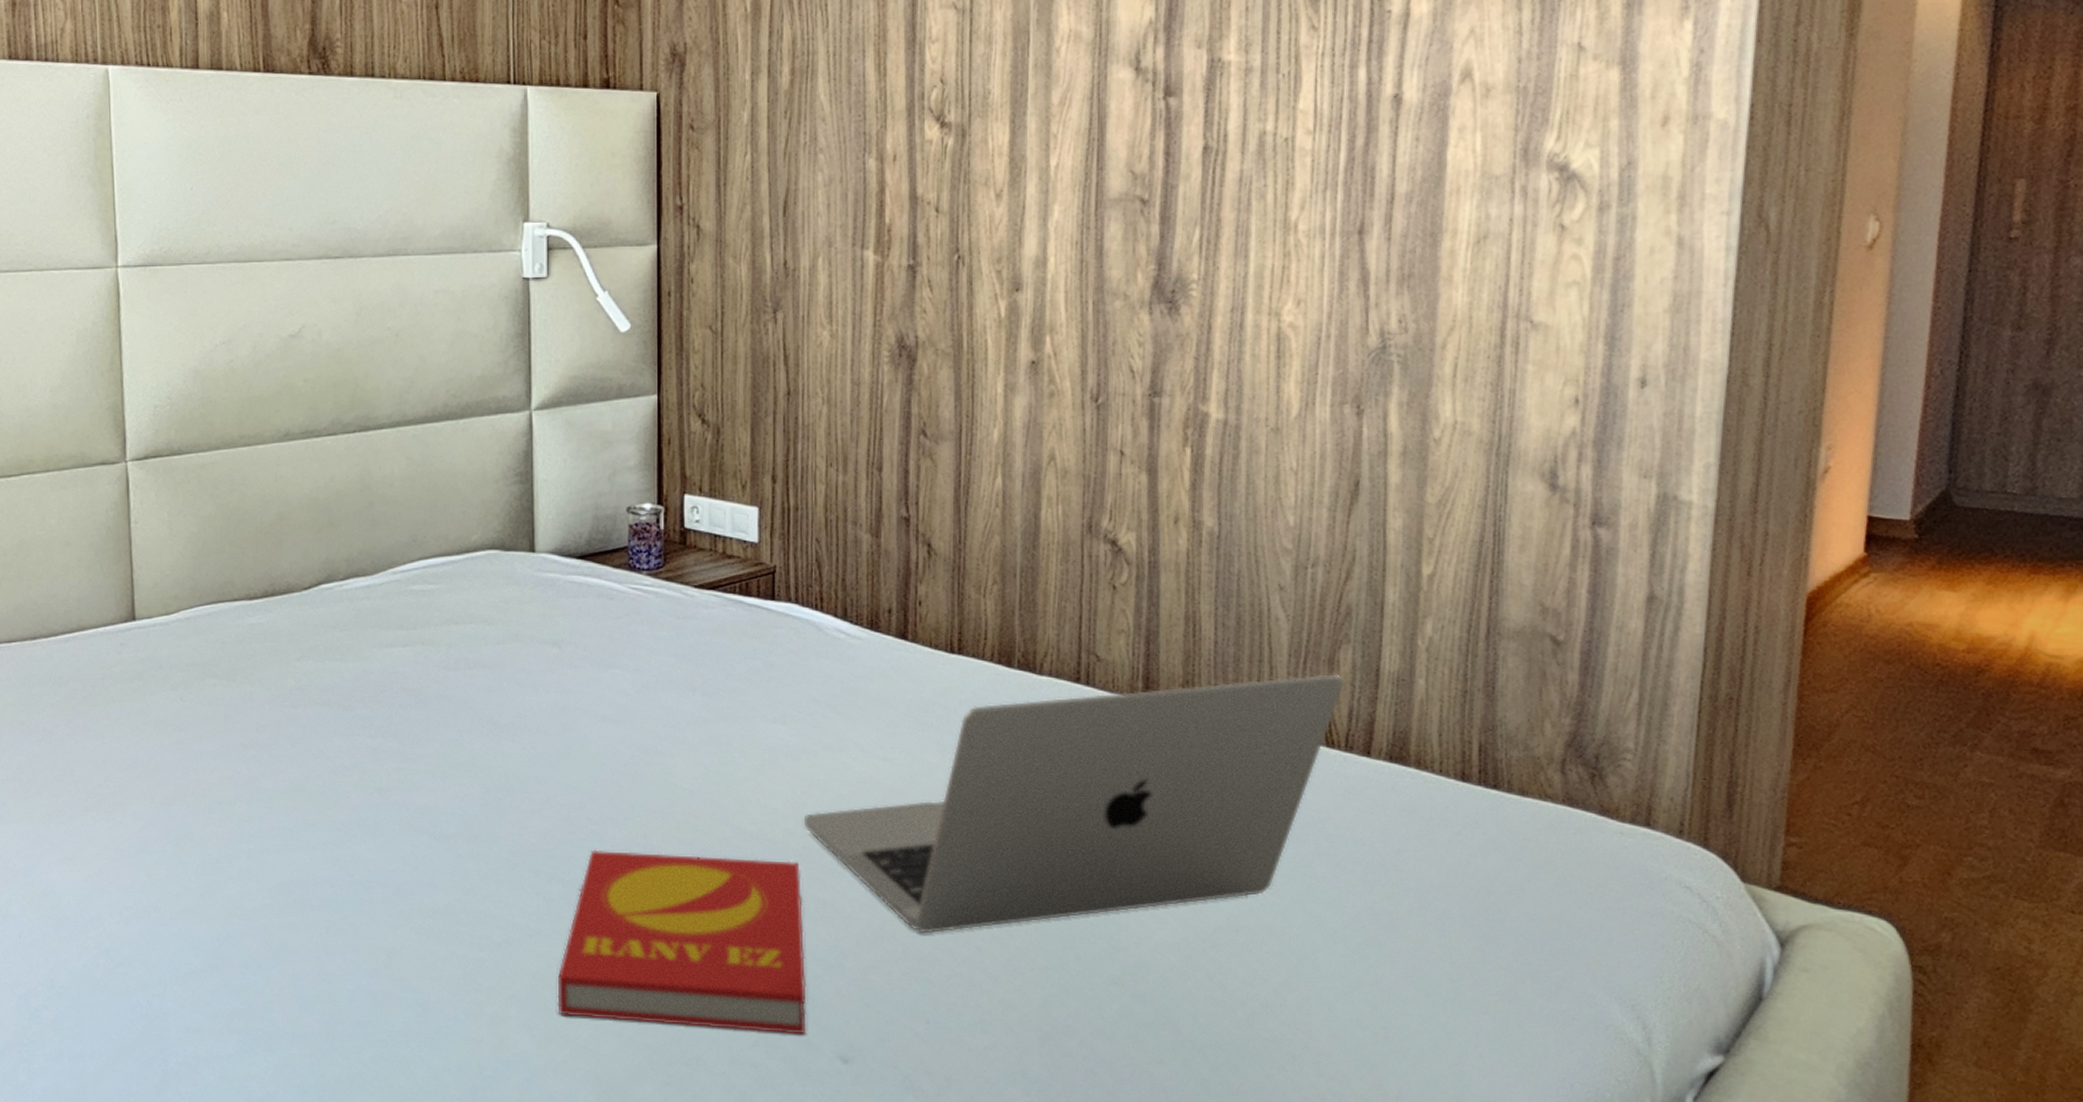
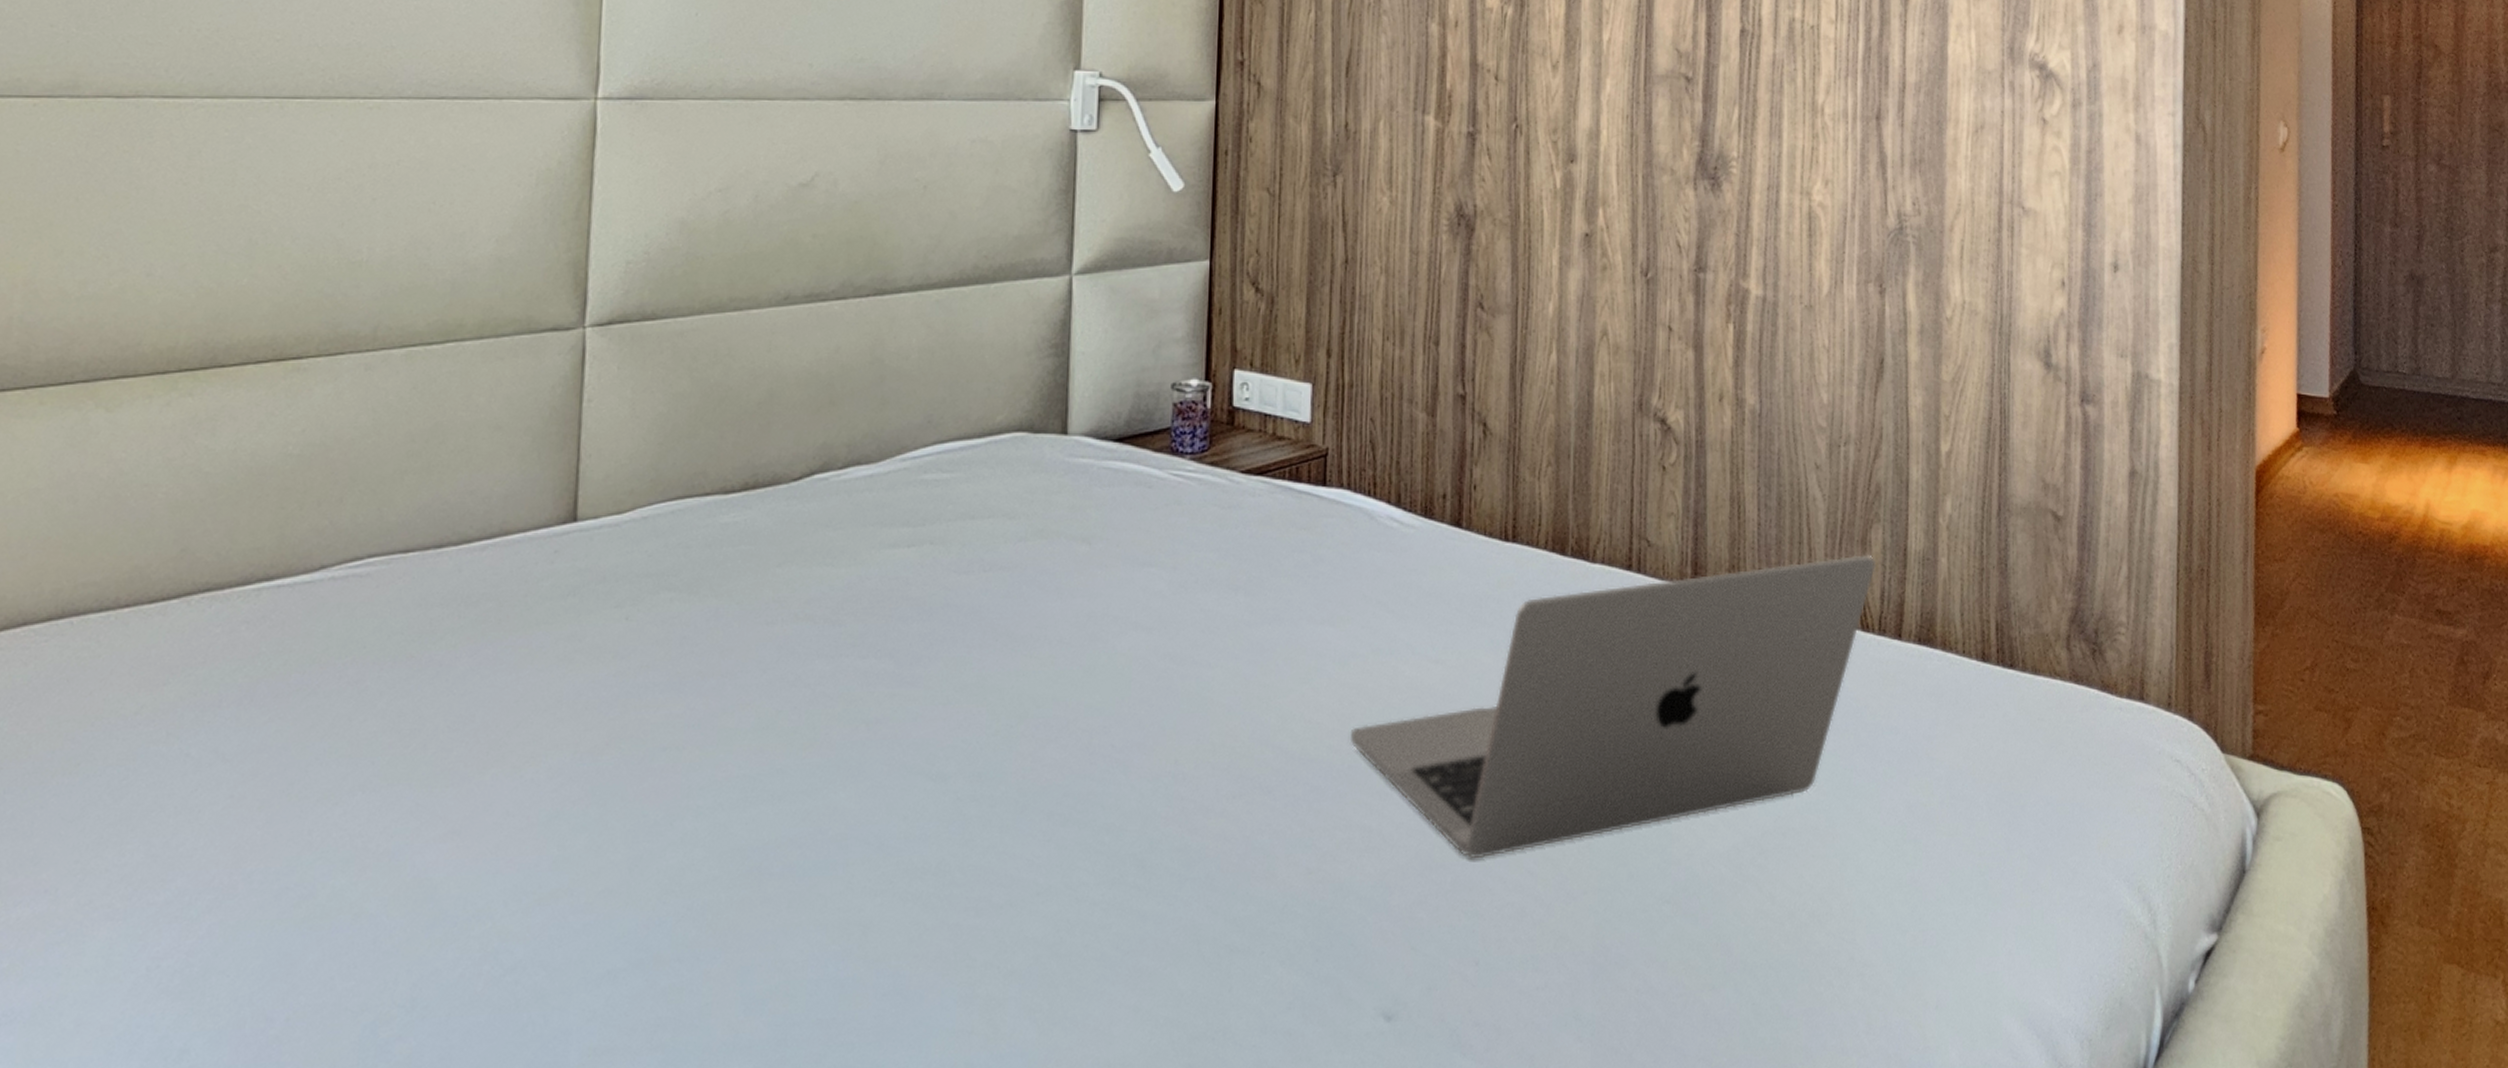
book: present [557,849,806,1035] -> none [1065,782,1349,992]

